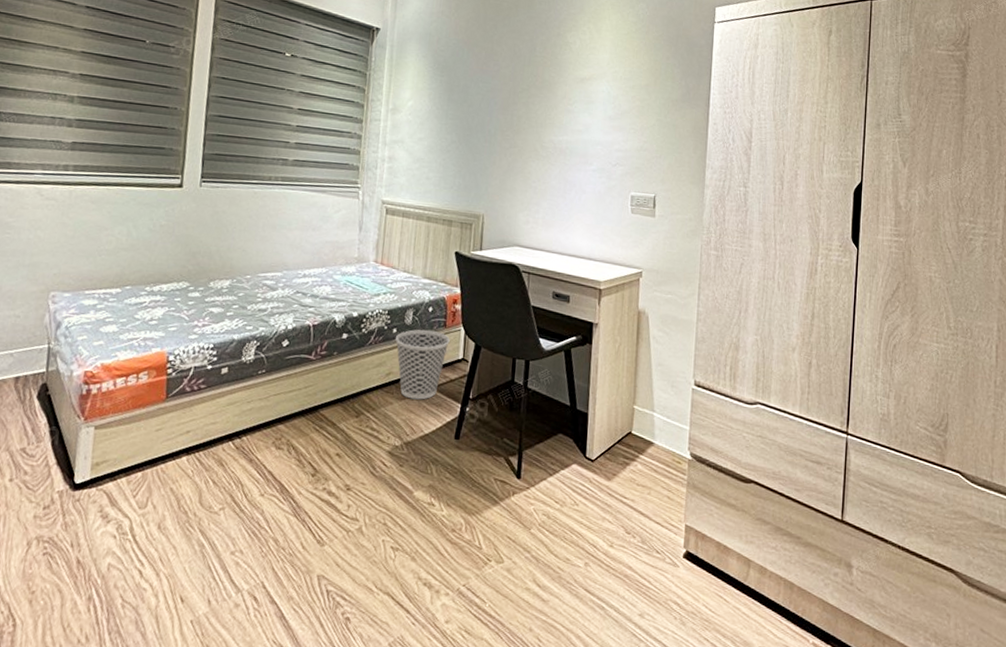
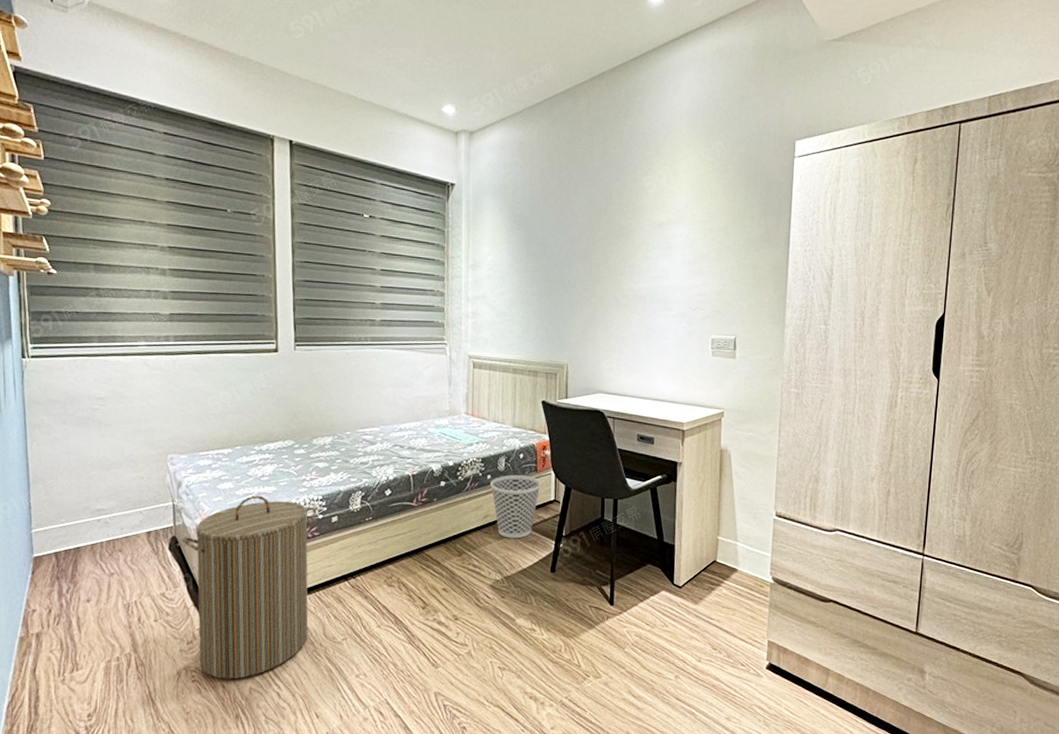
laundry hamper: none [53,340,206,553] -> present [182,495,317,679]

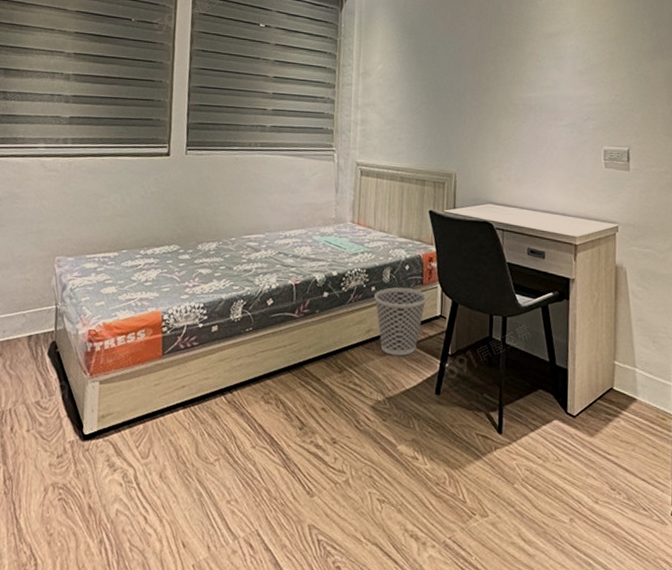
laundry hamper: present [182,495,317,679] -> none [61,301,198,499]

